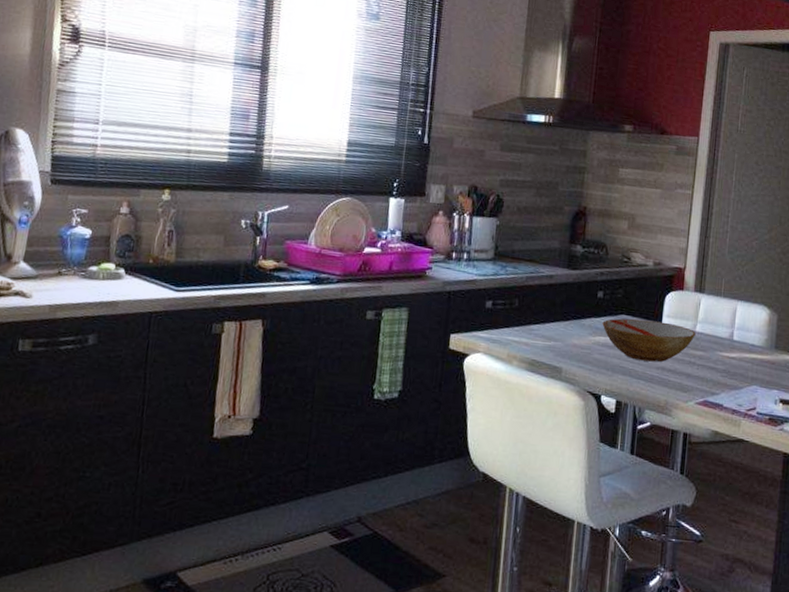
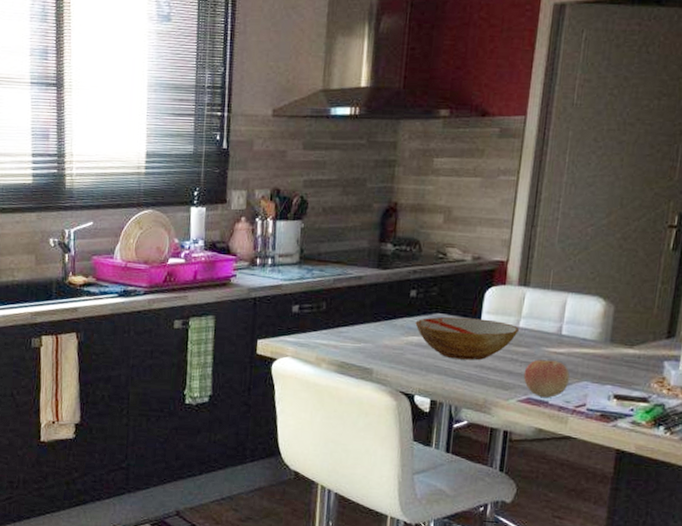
apple: none [700,363,741,401] -> present [523,359,570,398]

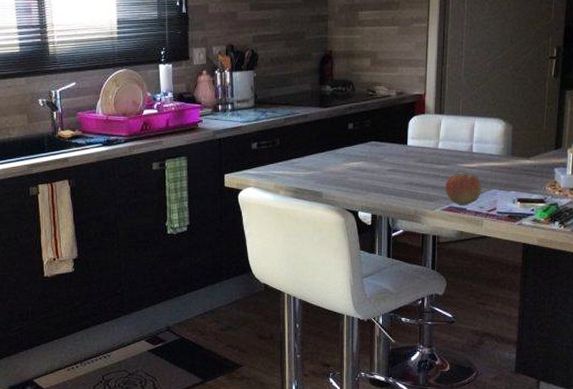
bowl: present [415,316,519,361] -> none [354,144,438,179]

